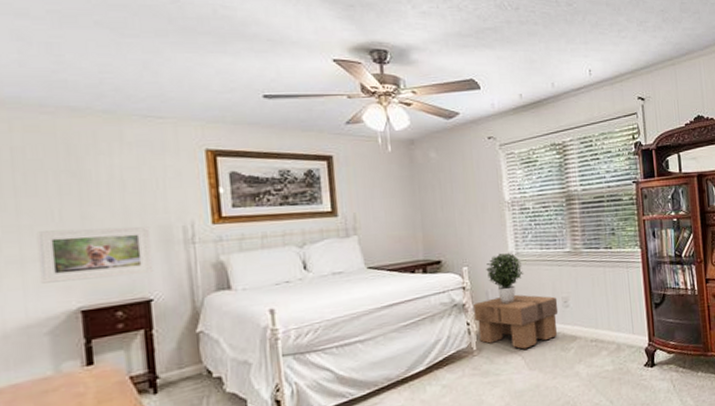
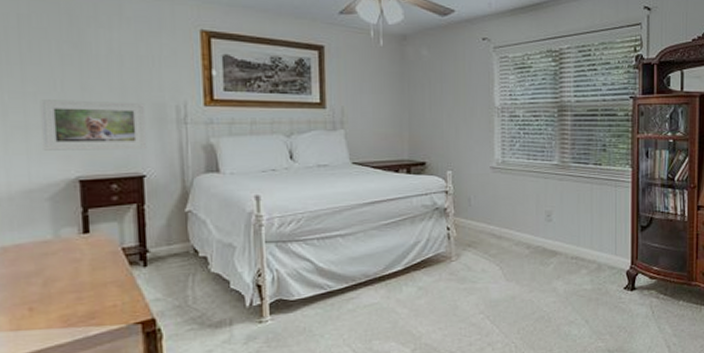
footstool: present [473,294,559,349] -> none [455,203,541,260]
potted plant: present [486,252,525,305] -> none [470,159,509,213]

